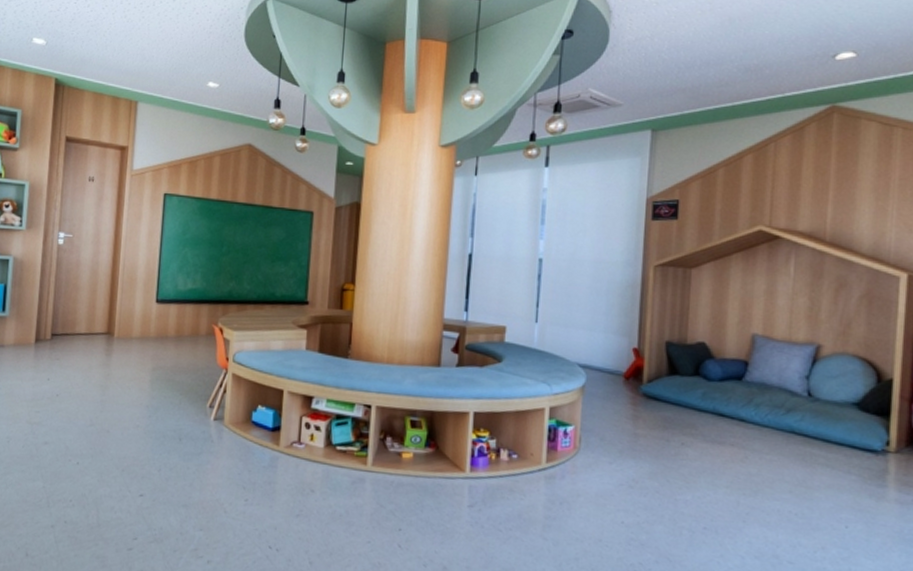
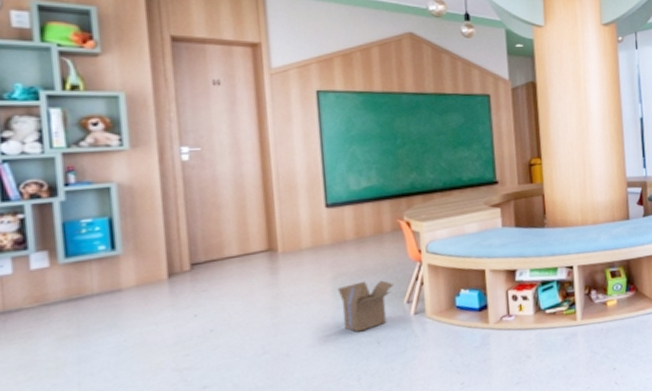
cardboard box: none [154,377,201,425] -> present [337,280,394,332]

